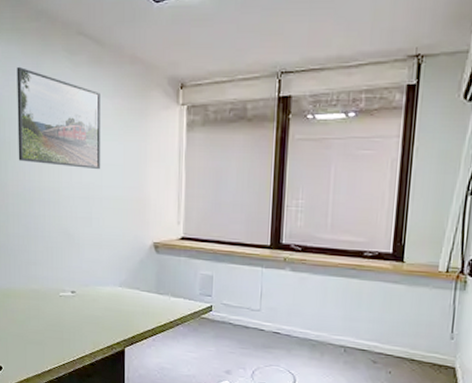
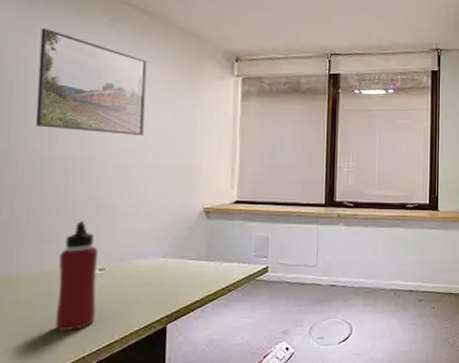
water bottle: none [43,248,70,341] -> present [56,221,99,331]

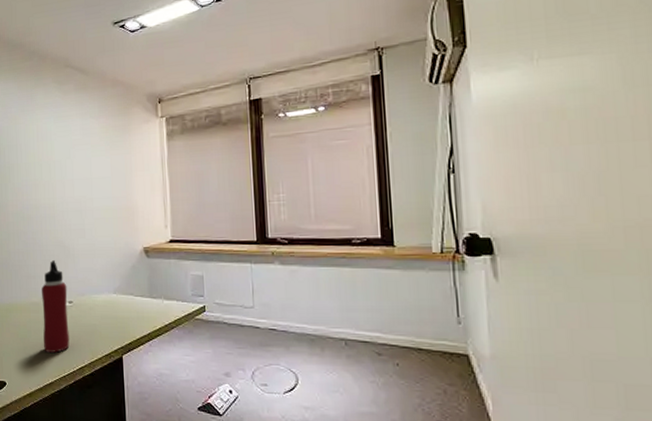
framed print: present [35,27,147,135] -> none [14,100,91,184]

